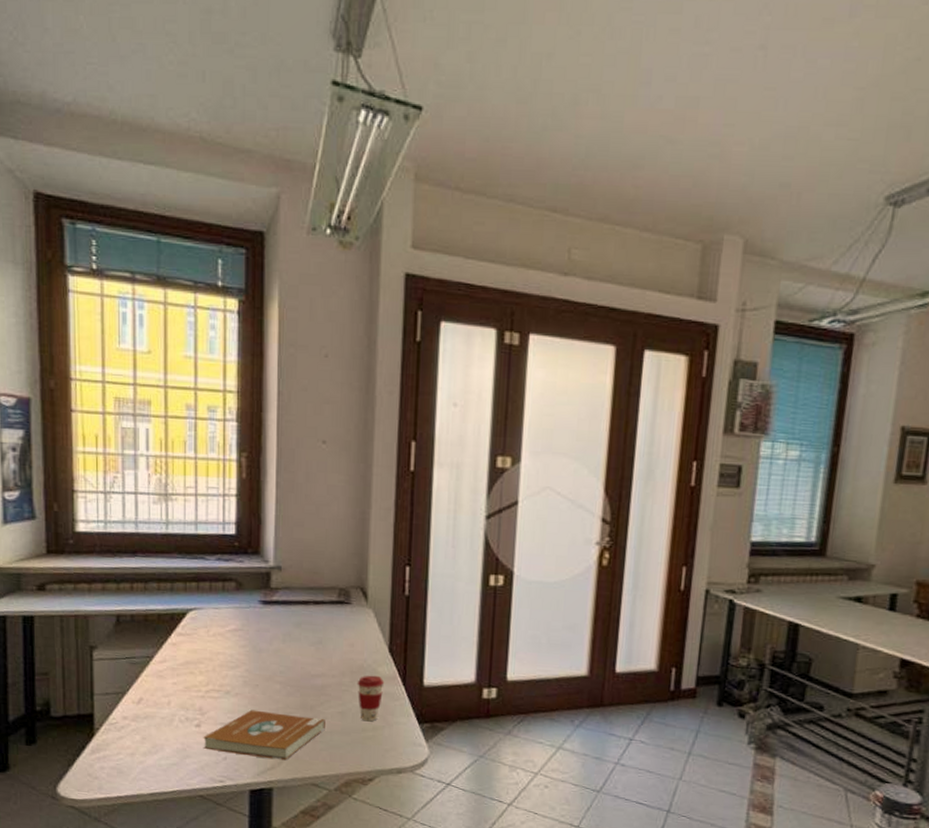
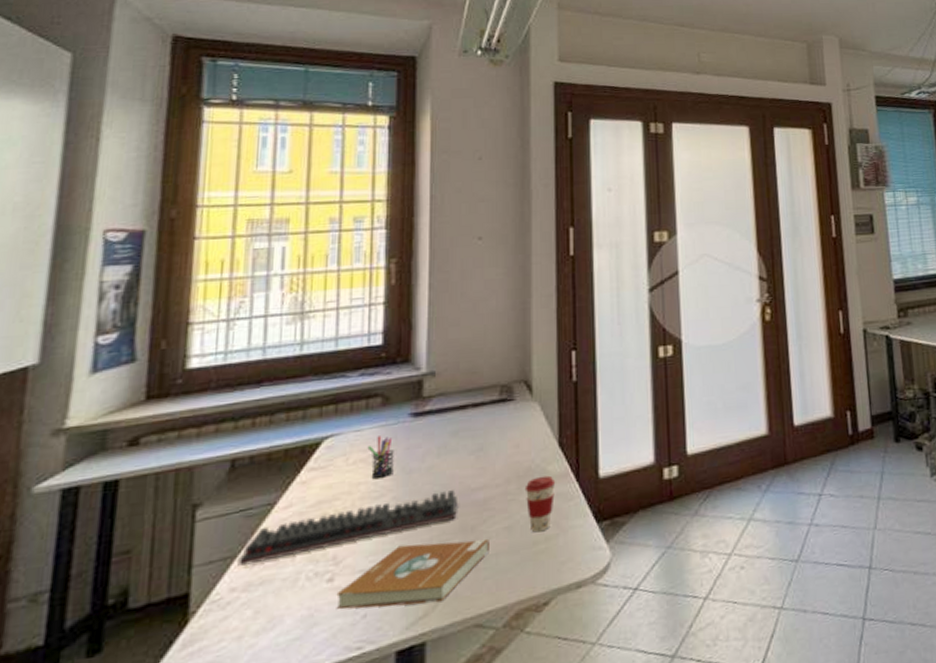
keyboard: none [127,672,300,702] -> present [238,490,458,567]
pen holder: none [224,616,246,652] -> present [367,436,394,479]

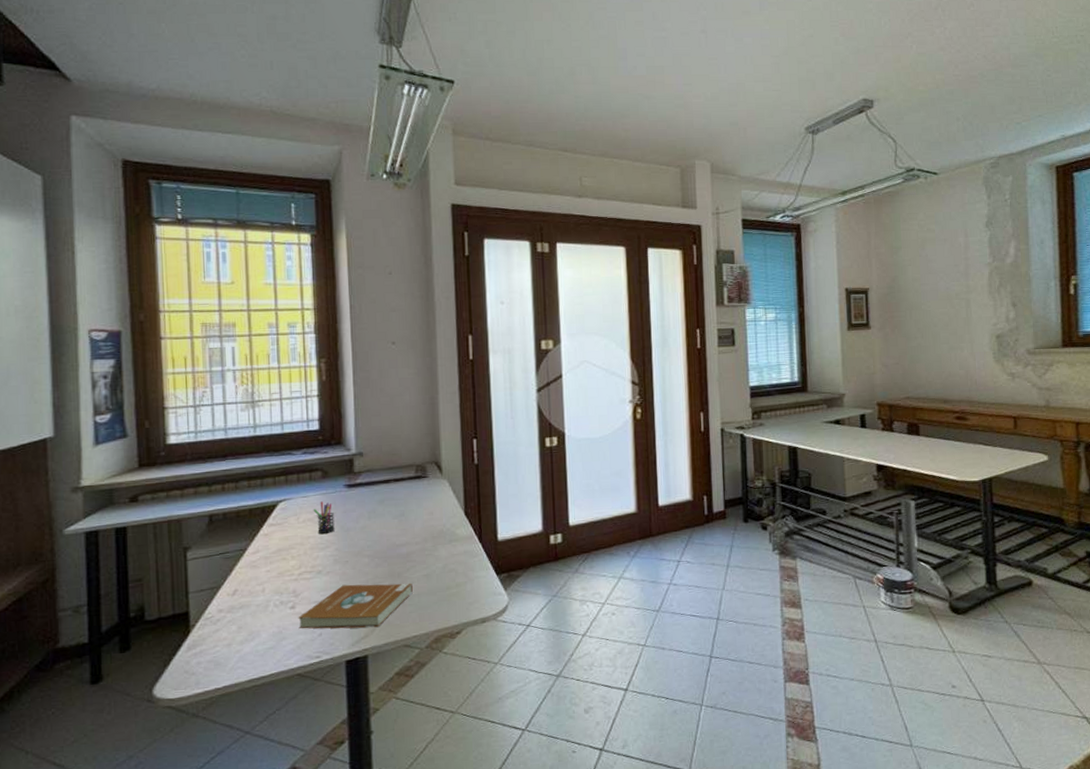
keyboard: present [238,490,458,567] -> none [222,545,387,595]
coffee cup: present [524,475,556,533] -> none [438,537,463,580]

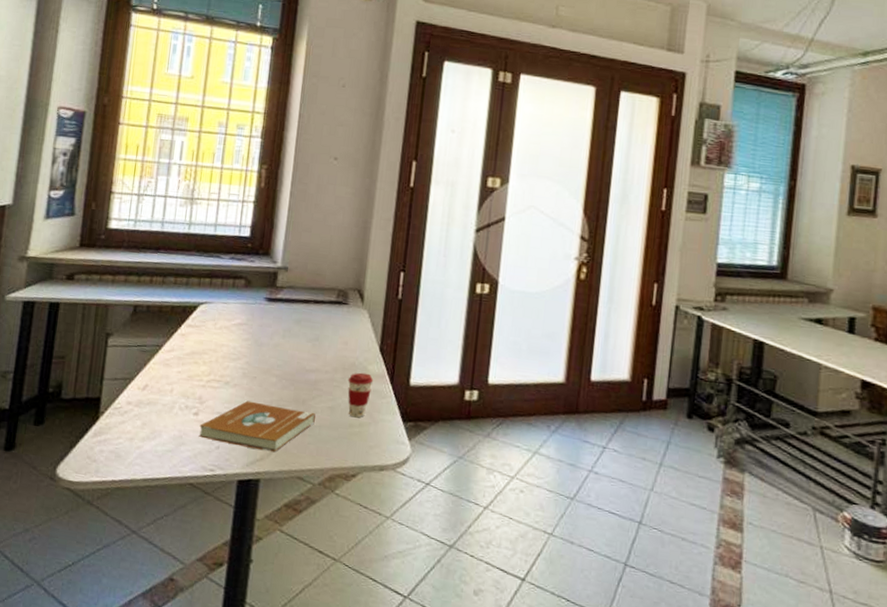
pen holder: present [313,501,335,534] -> none [231,310,251,345]
coffee cup: none [438,537,463,580] -> present [347,372,374,418]

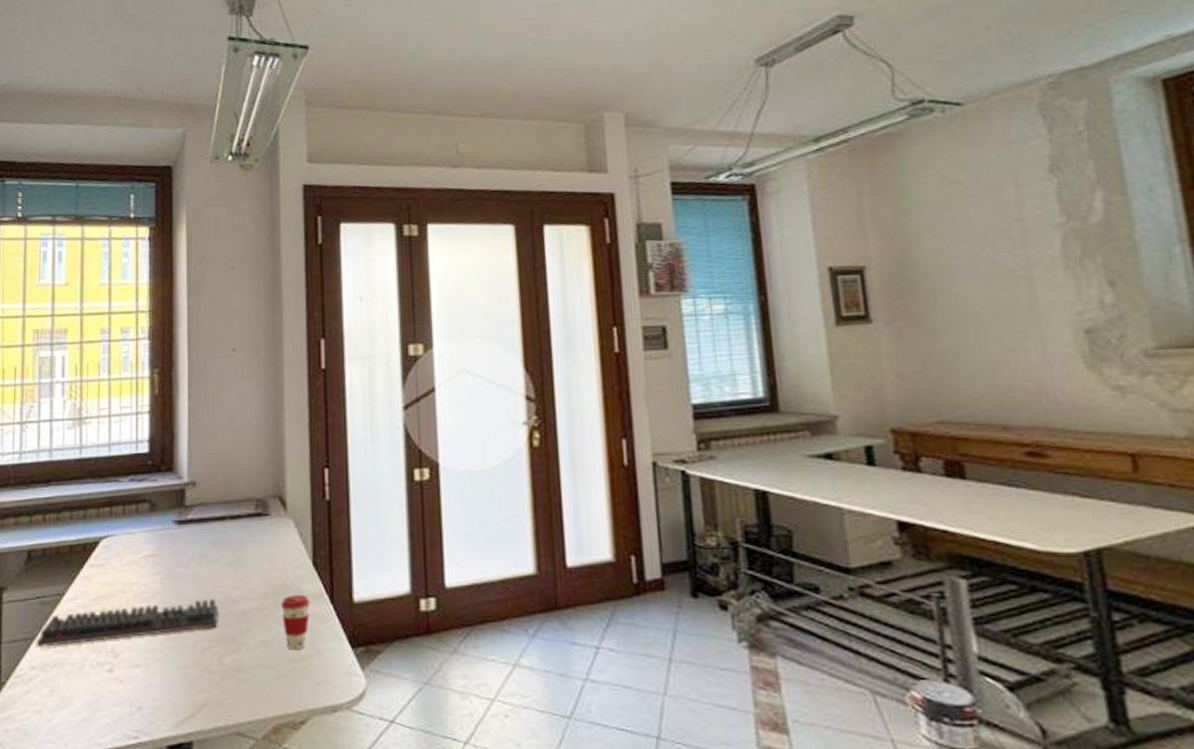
keyboard: none [133,362,295,391] -> present [36,599,219,649]
book: present [198,400,316,452] -> none [115,646,248,706]

